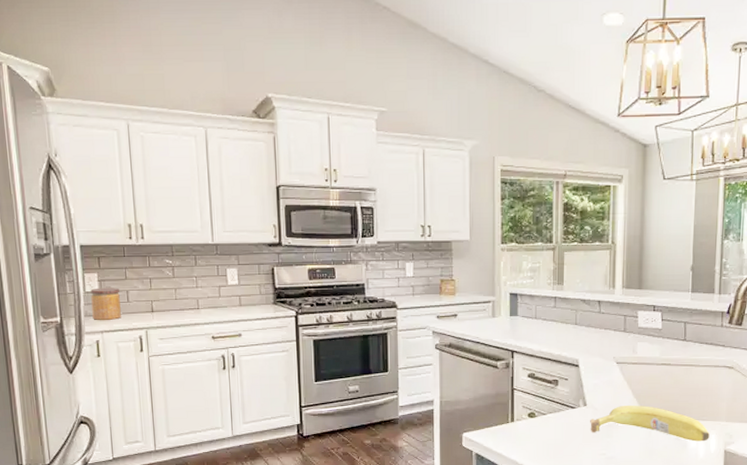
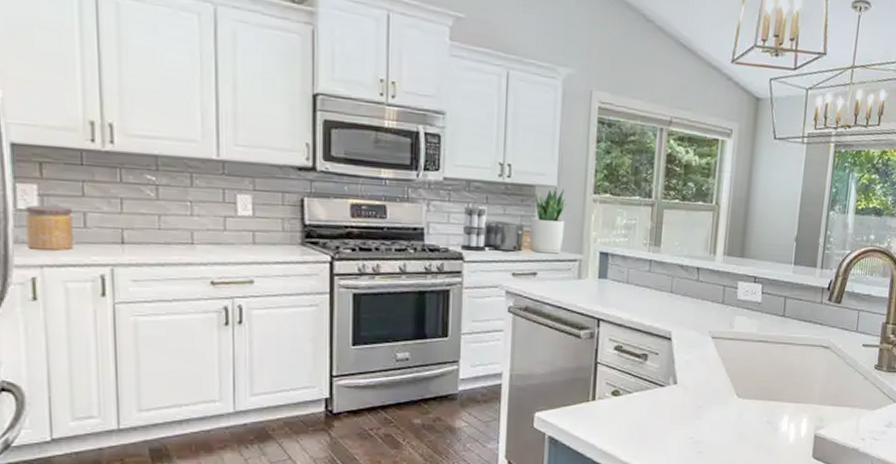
spice rack: none [393,258,414,300] -> present [460,201,487,251]
toaster: none [411,274,444,299] -> present [483,221,524,253]
planter: none [449,241,479,298] -> present [529,187,568,254]
fruit: present [590,405,710,442] -> none [679,384,802,426]

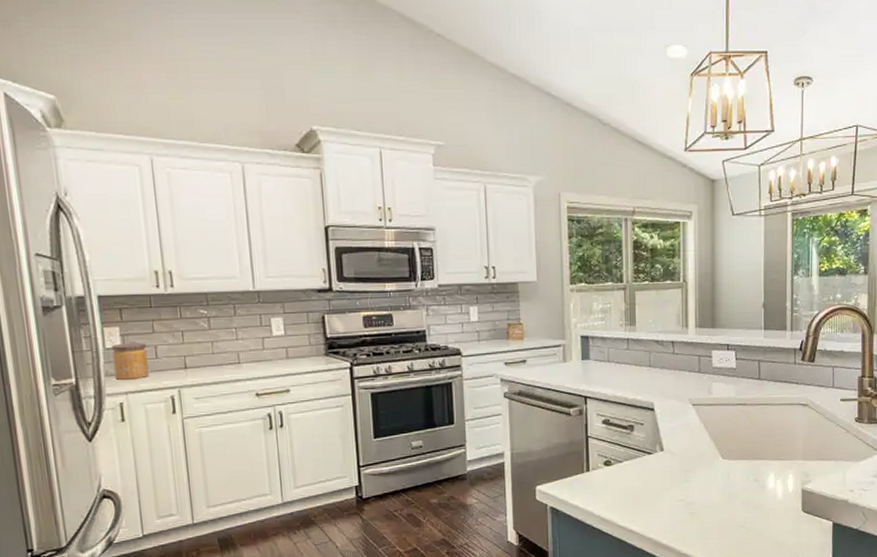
spice rack: present [460,201,487,251] -> none [457,302,480,346]
toaster: present [483,221,524,253] -> none [476,317,512,345]
planter: present [529,187,568,254] -> none [516,282,548,342]

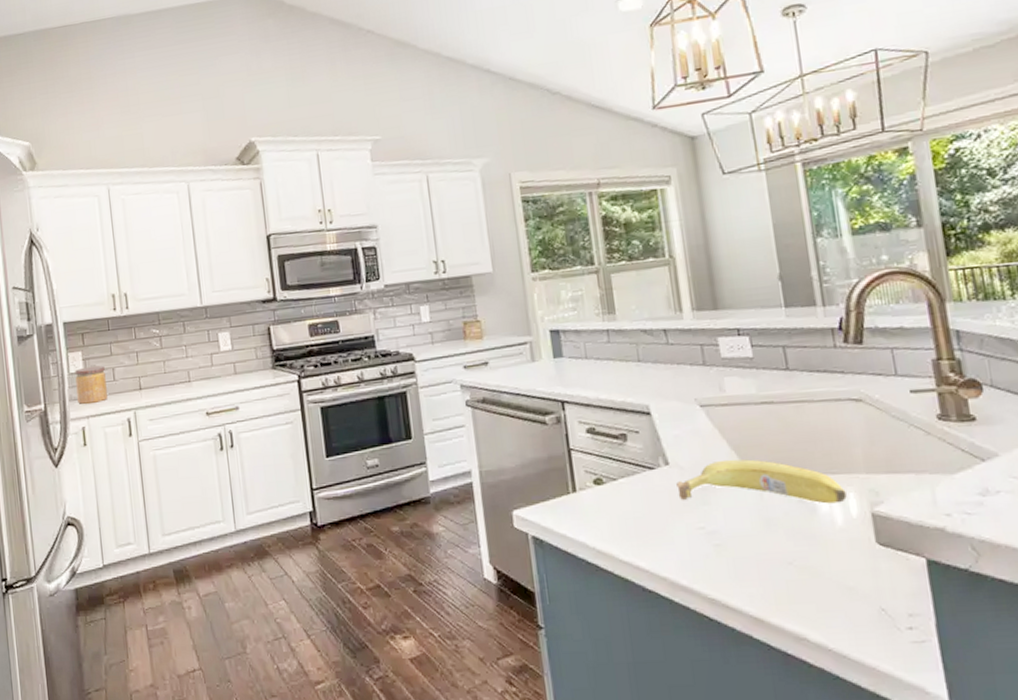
fruit: none [668,447,787,483] -> present [676,459,847,504]

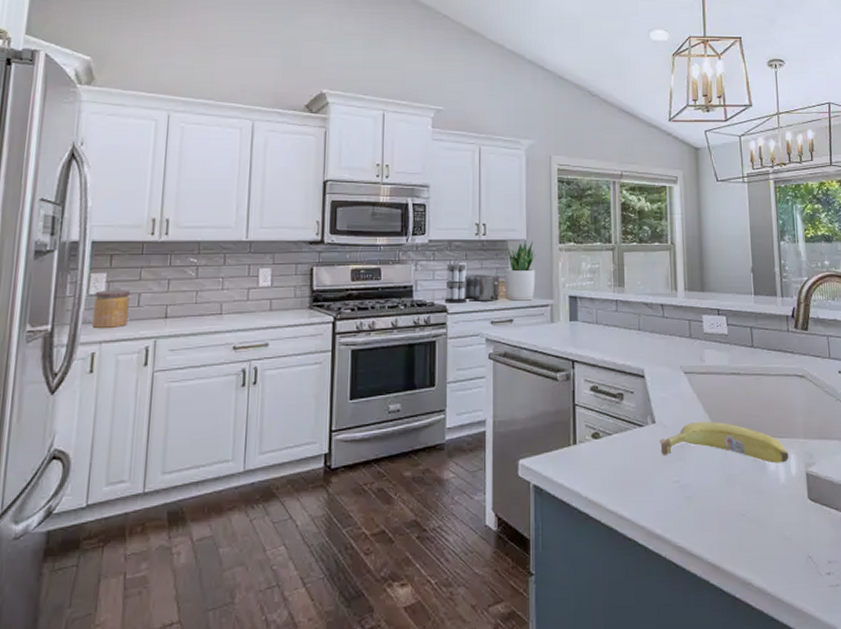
spice rack: none [408,301,434,351] -> present [444,258,467,303]
toaster: none [428,315,470,347] -> present [464,275,499,303]
planter: none [472,272,509,342] -> present [504,240,537,301]

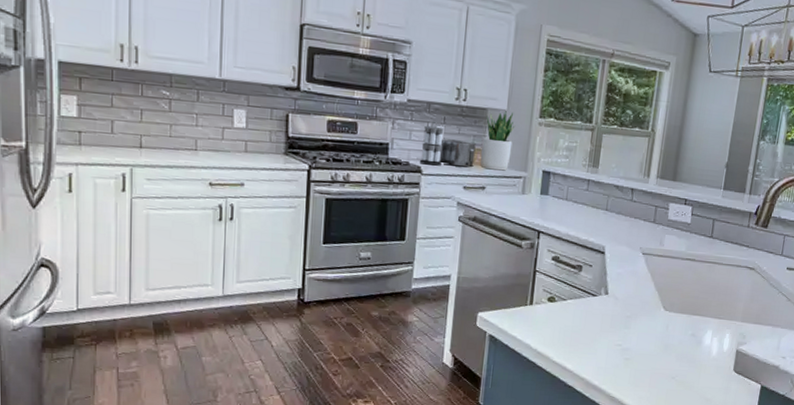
jar: present [92,289,130,328] -> none [67,113,102,152]
fruit: present [660,421,789,464] -> none [608,297,725,340]

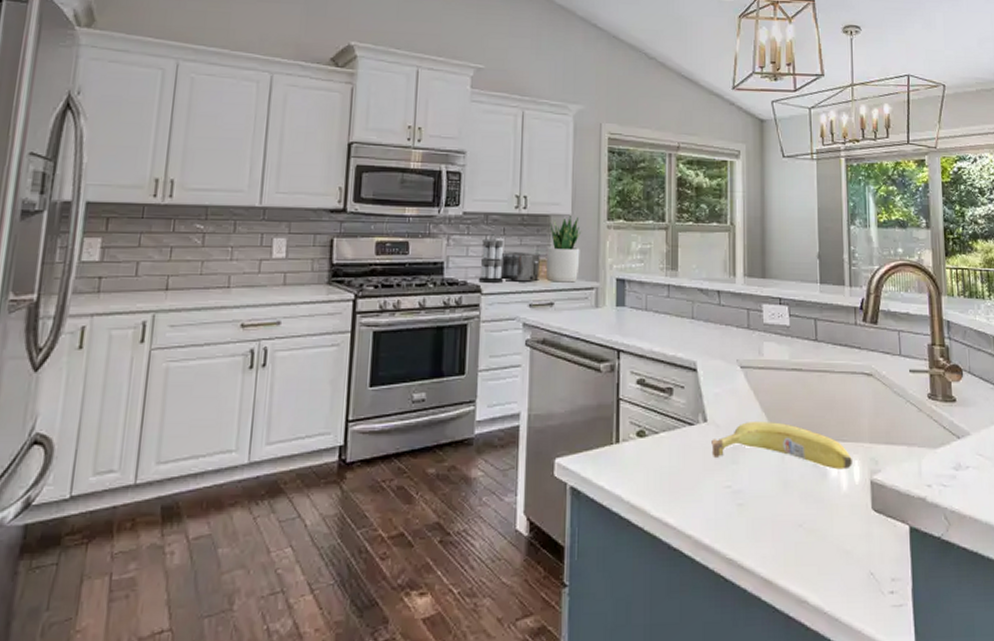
fruit: none [608,297,725,340] -> present [711,420,852,470]

